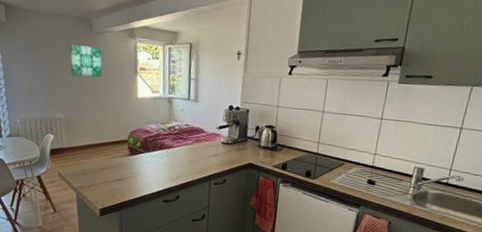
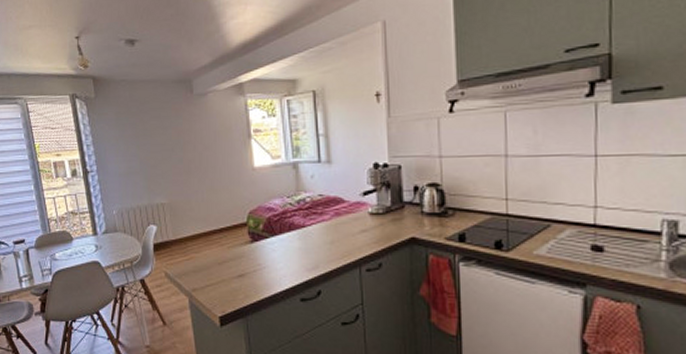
wall art: present [70,44,102,77] -> none [169,111,208,150]

